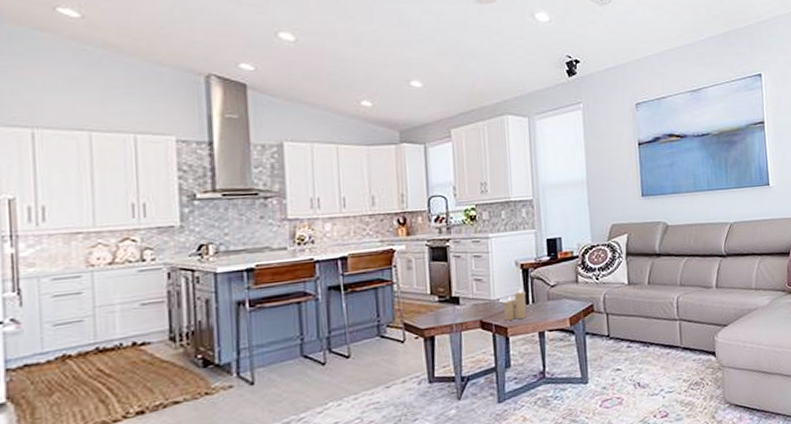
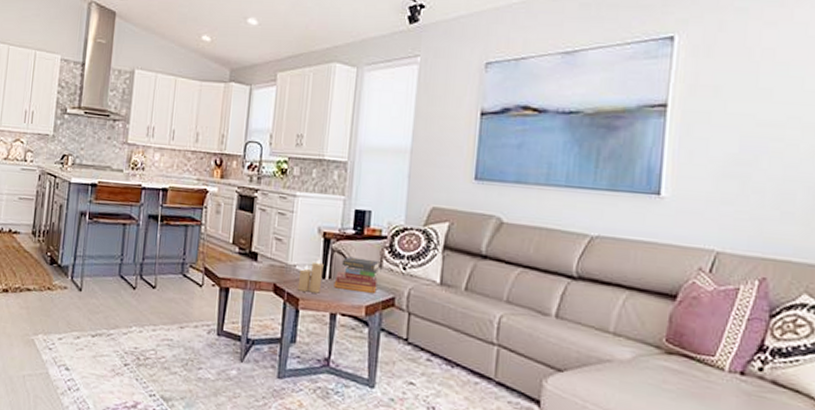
books: none [538,278,577,310] -> present [334,257,381,293]

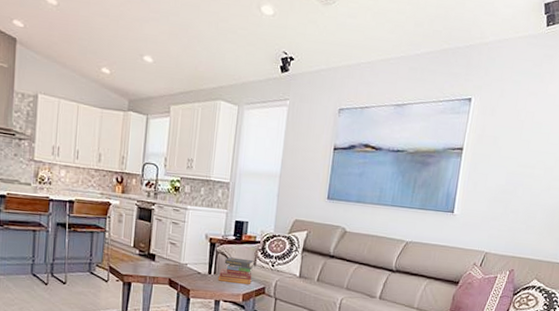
candle: present [297,259,324,293] -> none [188,259,210,285]

